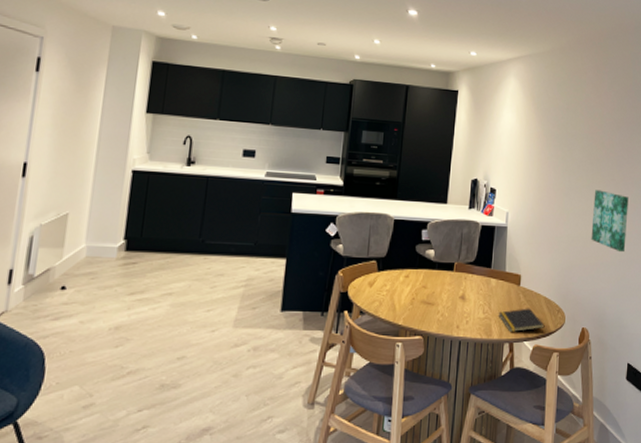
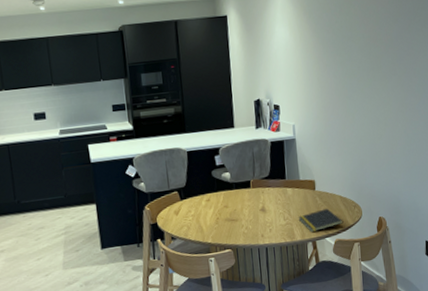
wall art: present [591,189,629,253] -> none [377,86,414,143]

